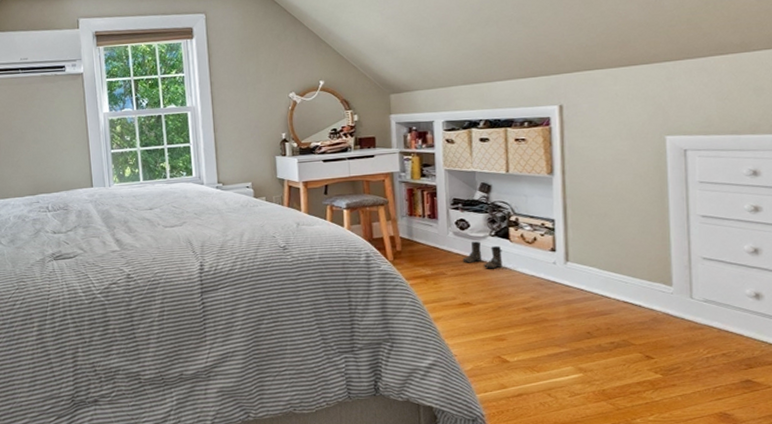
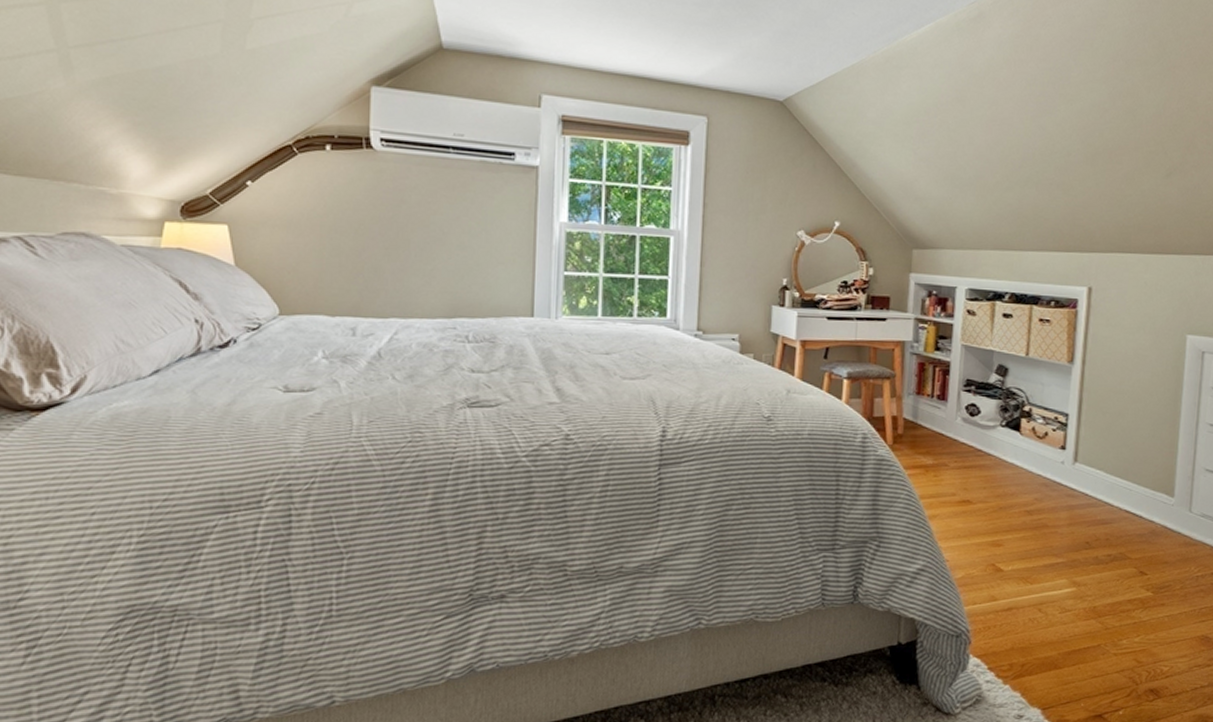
boots: present [462,241,503,269] -> none [968,431,1011,464]

